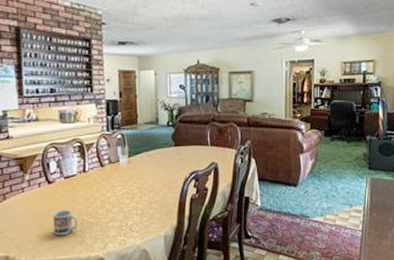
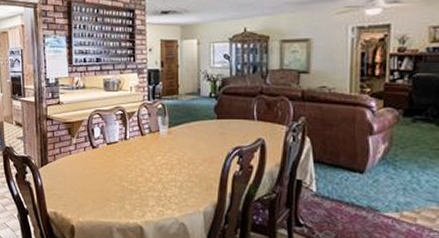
cup: present [53,209,78,236] -> none [96,174,118,200]

